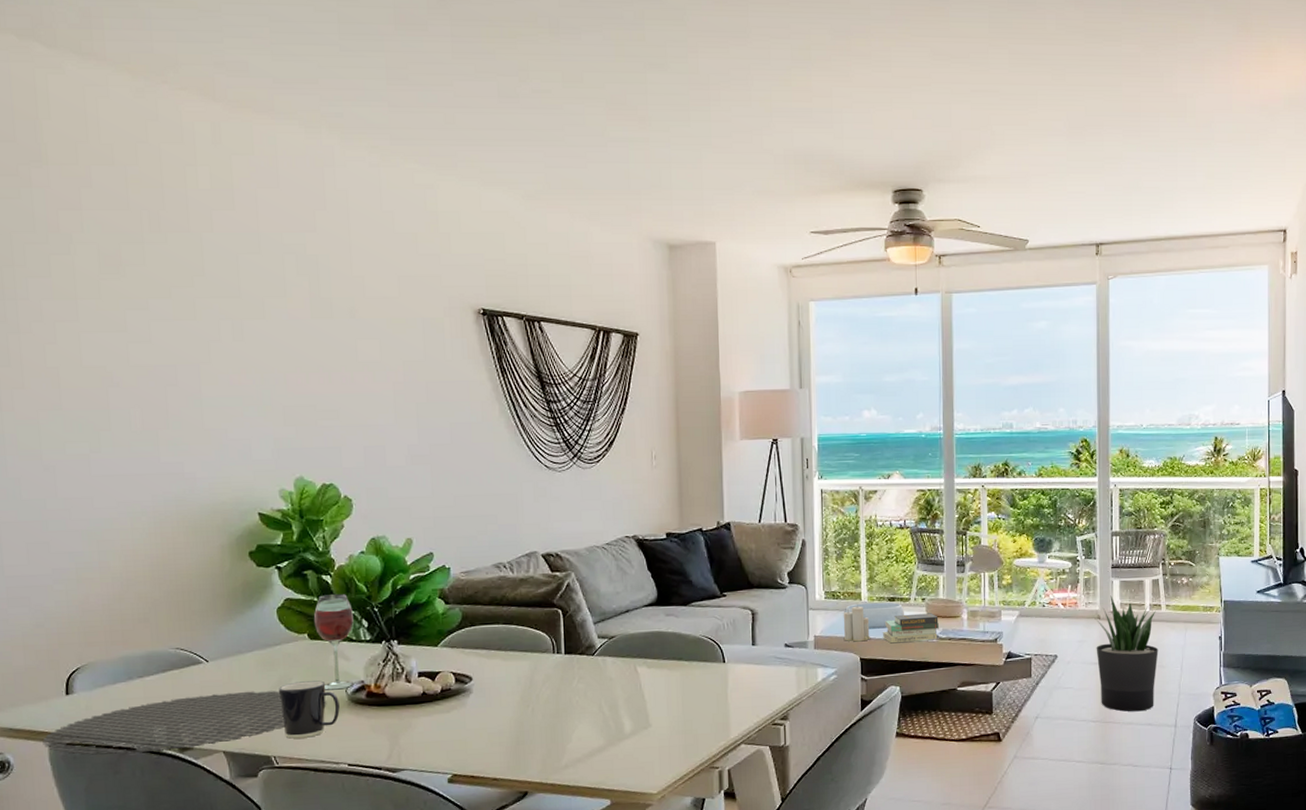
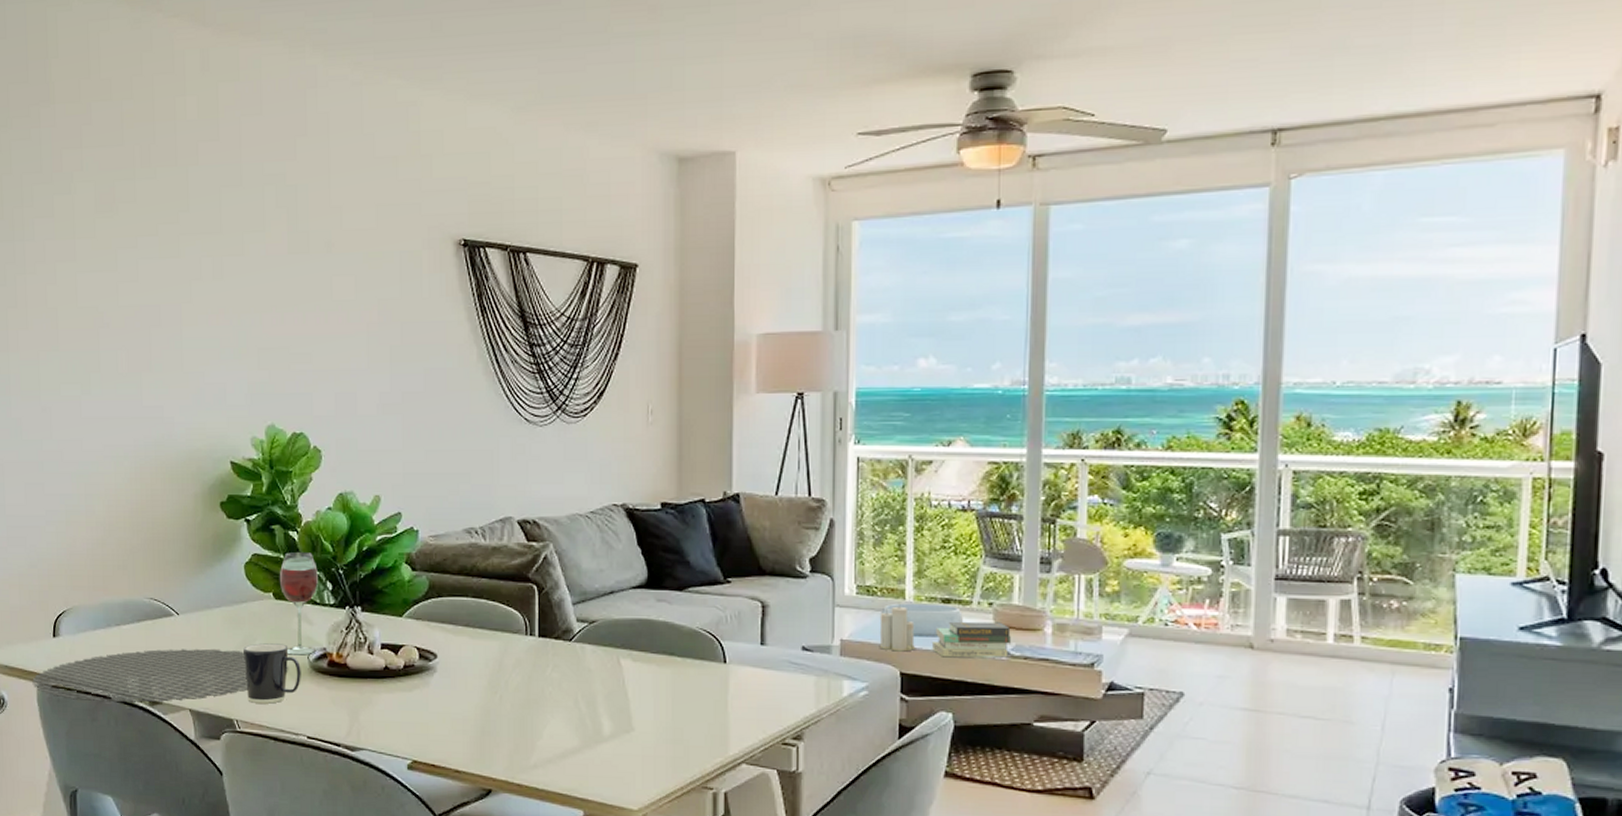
planter: present [1096,595,1159,712] -> none [1244,617,1346,782]

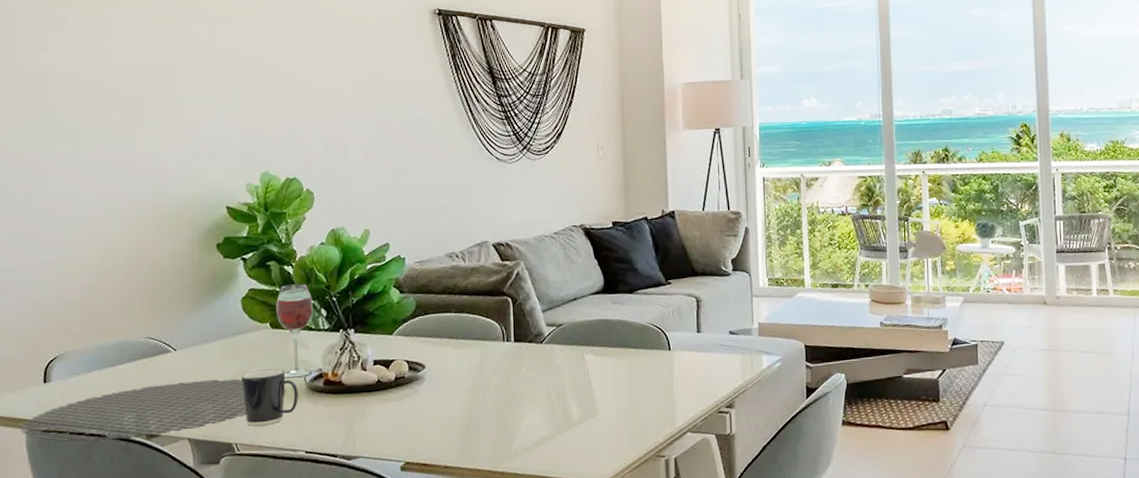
candle: present [879,603,916,652] -> none [787,290,815,329]
bowl: present [881,603,963,637] -> none [788,288,848,316]
books: present [931,621,1011,658] -> none [826,299,883,330]

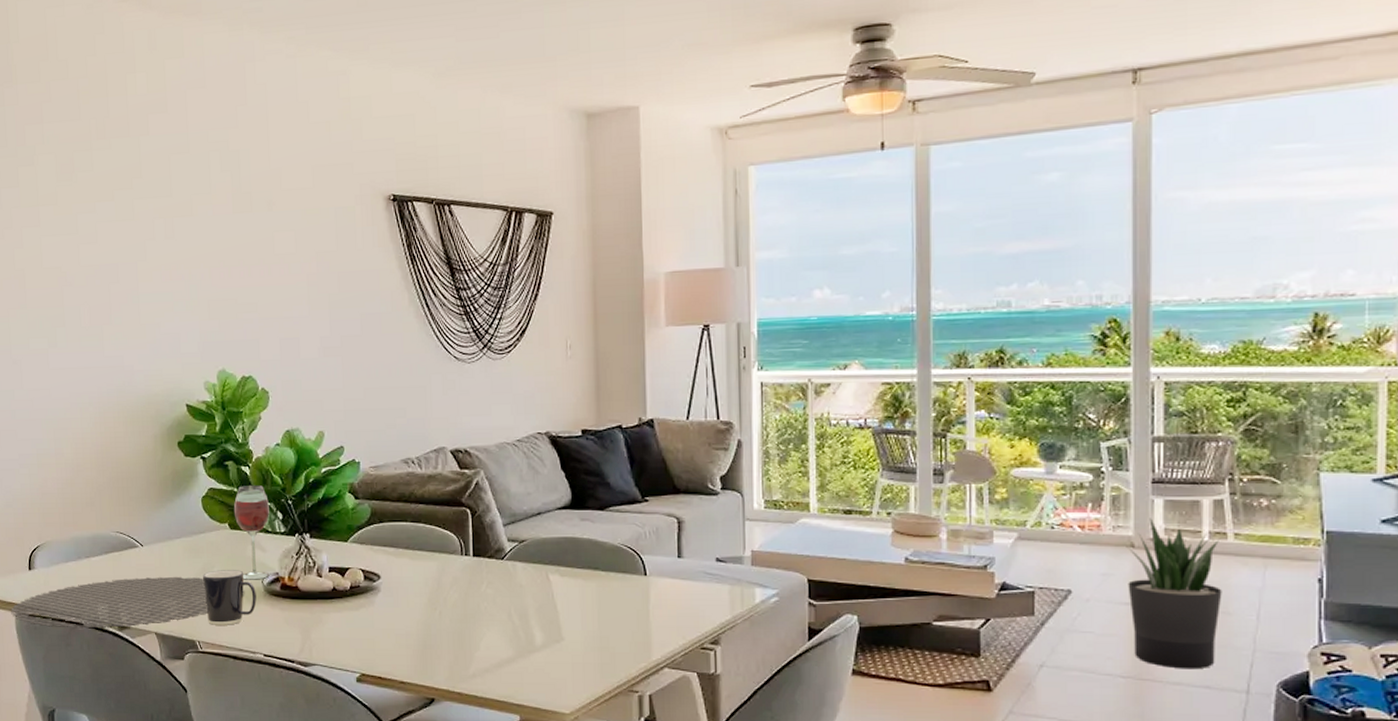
planter: none [1042,280,1108,400] -> present [1128,518,1222,670]

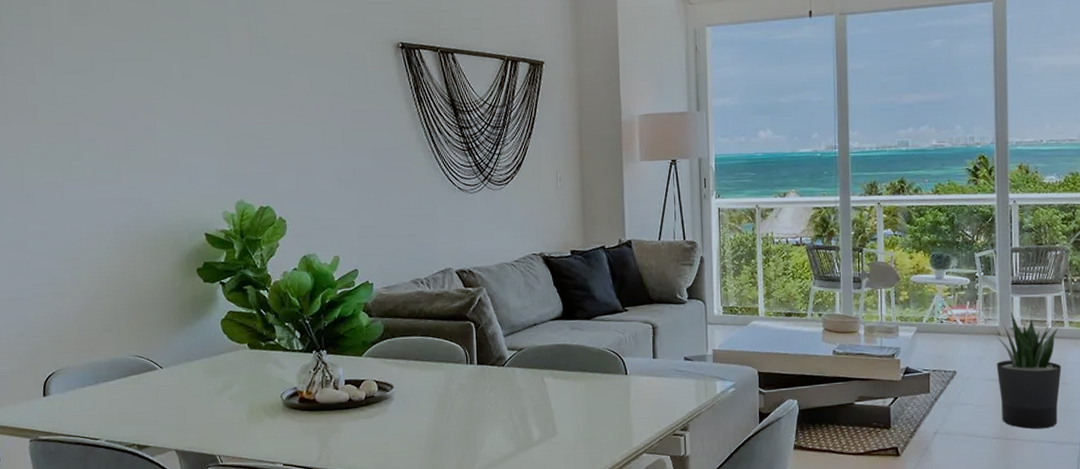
place mat: present [11,576,245,629] -> none [24,395,265,451]
mug: present [203,570,257,625] -> none [223,386,276,439]
wineglass: present [234,486,270,580] -> none [253,307,289,396]

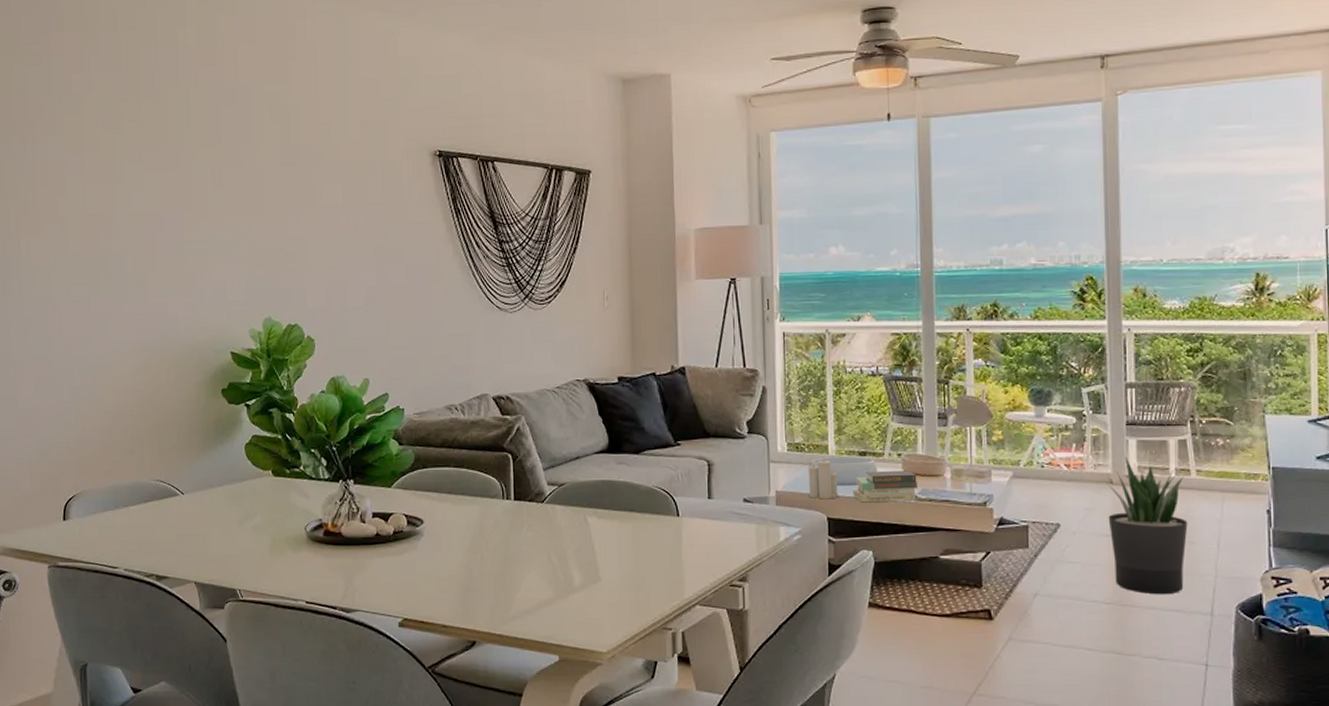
candle: none [741,318,769,356] -> present [808,457,840,500]
bowl: none [742,317,801,343] -> present [809,456,877,486]
books: none [779,328,836,358] -> present [852,470,917,503]

